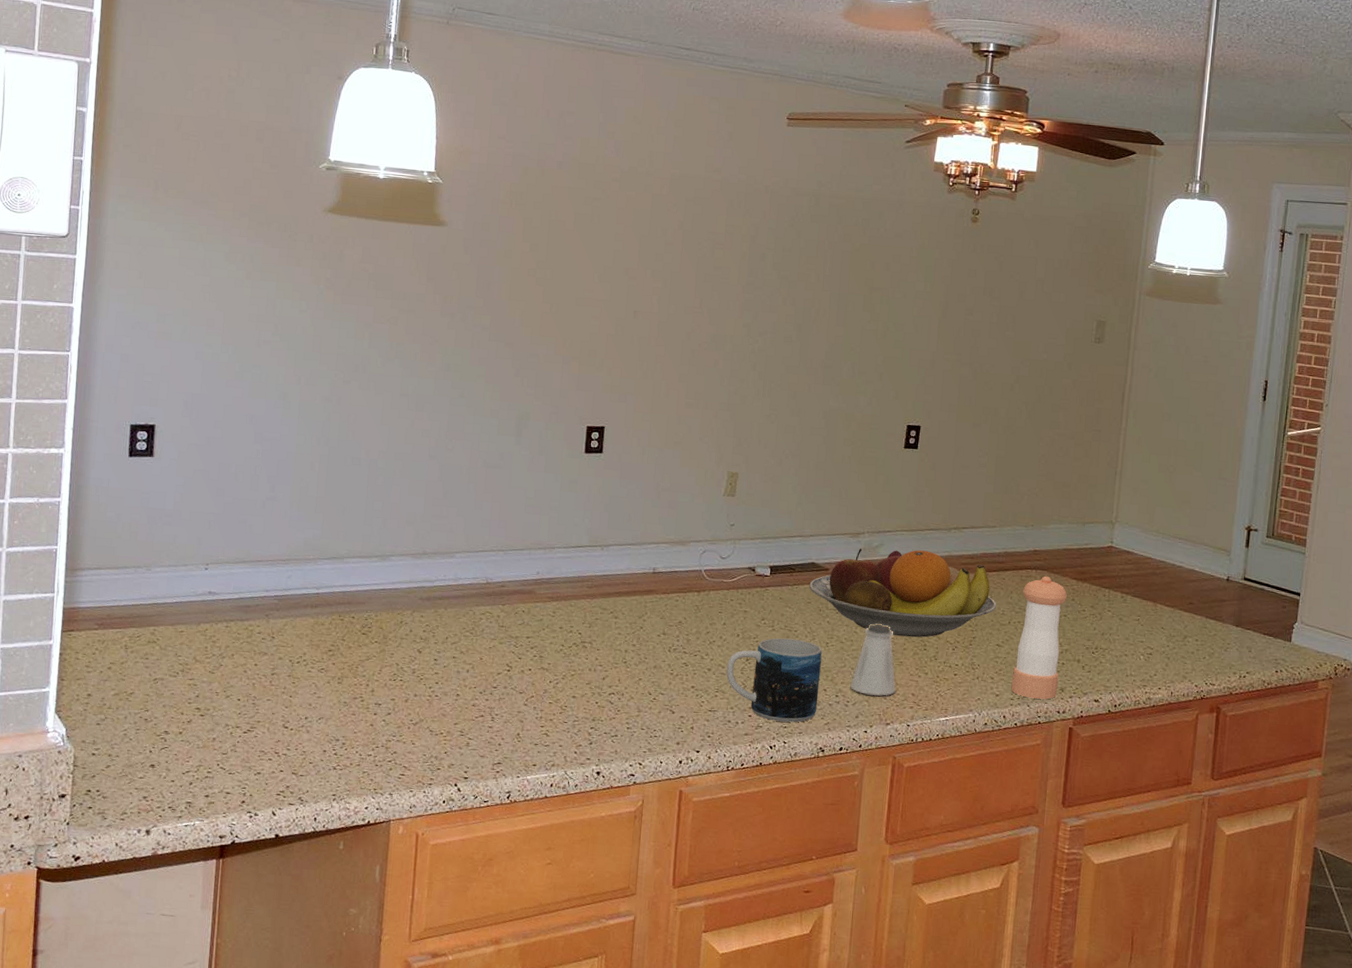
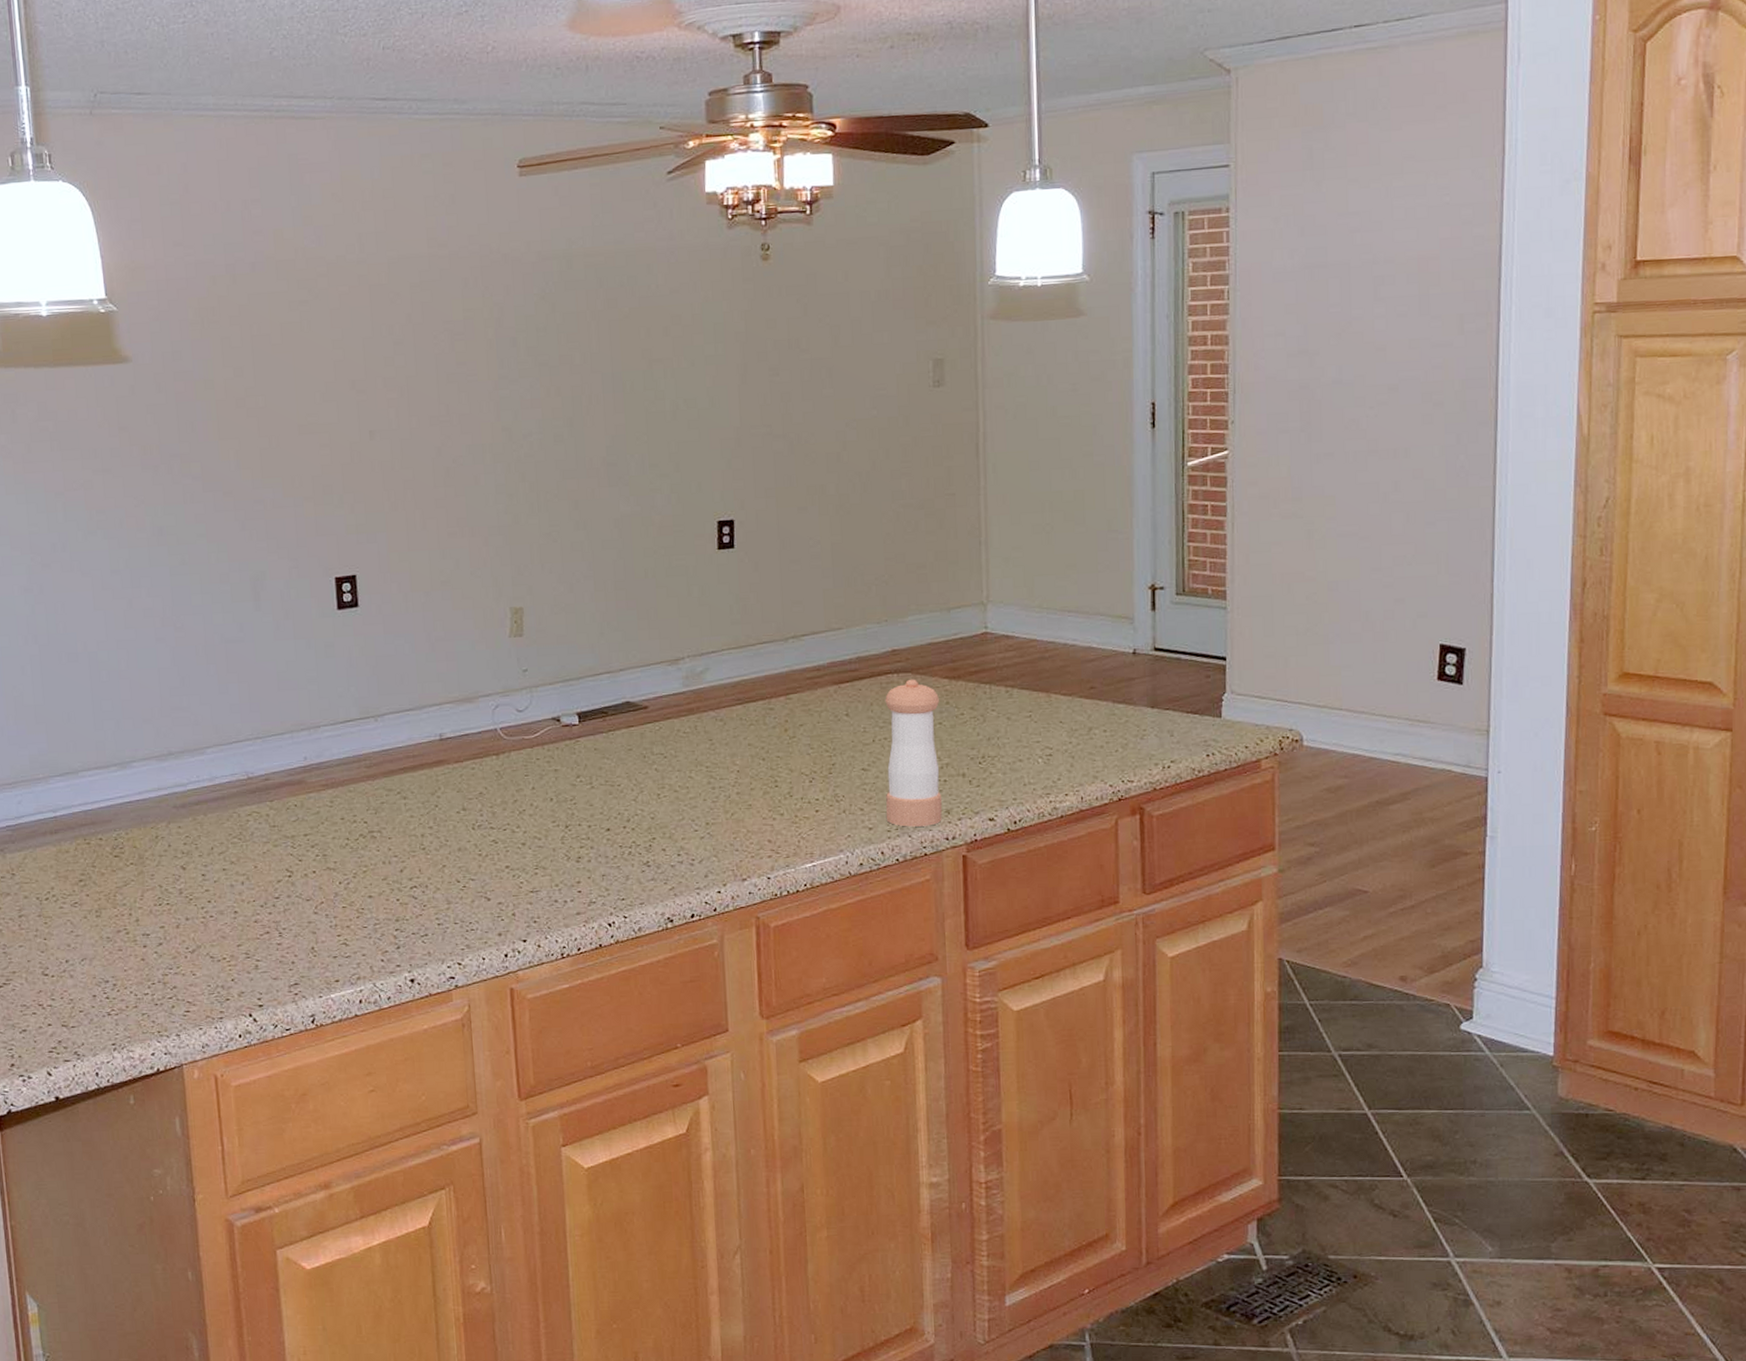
mug: present [726,638,822,723] -> none [544,795,658,894]
fruit bowl: present [809,548,997,638] -> none [627,669,856,775]
saltshaker: present [850,623,896,696] -> none [693,763,748,849]

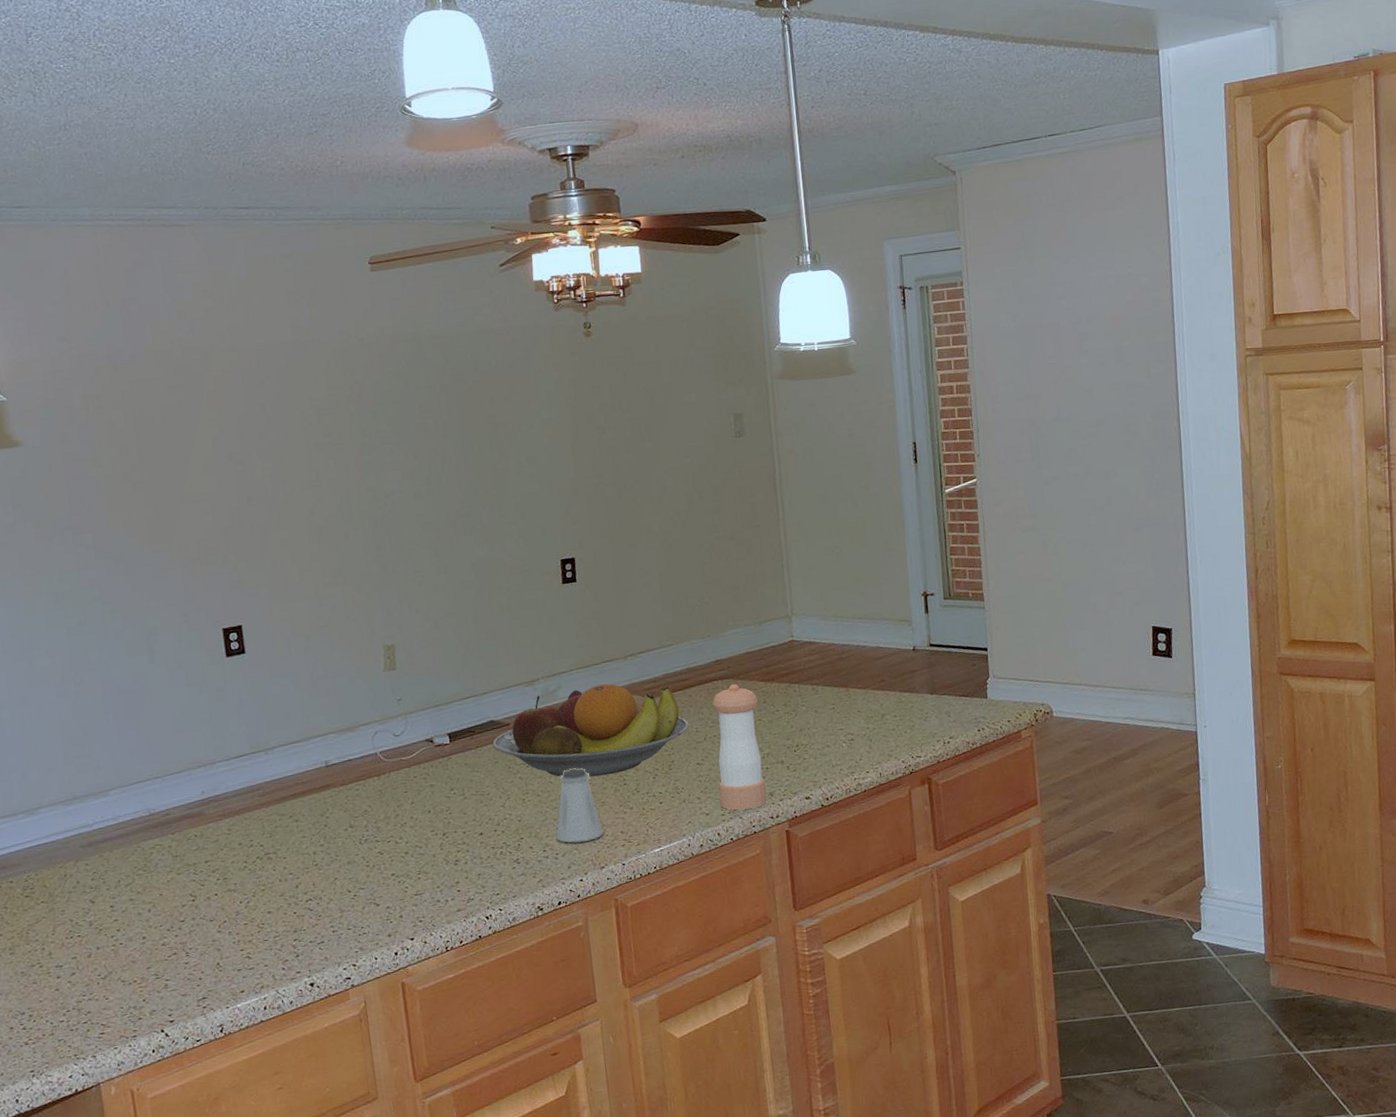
fruit bowl: none [627,669,856,775] -> present [493,683,689,777]
saltshaker: none [693,763,748,849] -> present [556,767,604,843]

